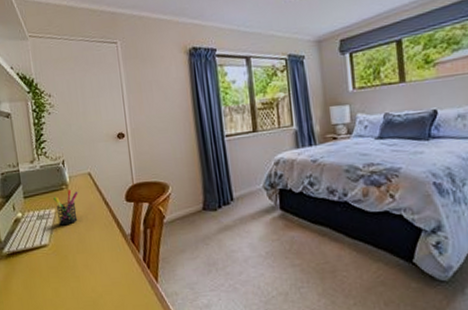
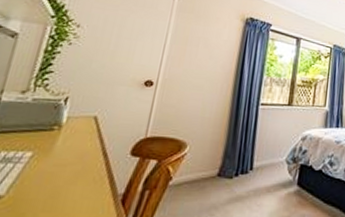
pen holder: present [53,190,78,226] -> none [30,132,73,175]

